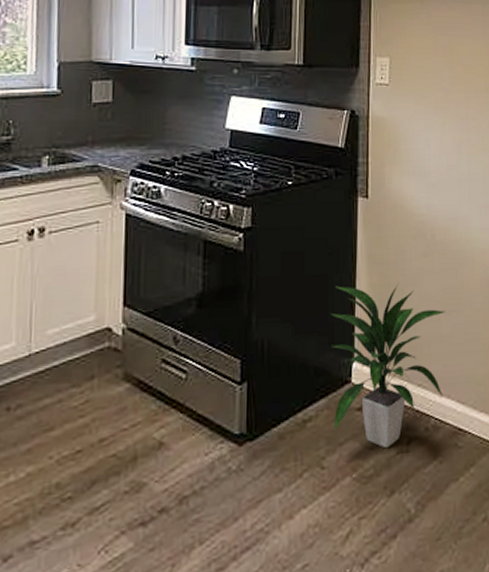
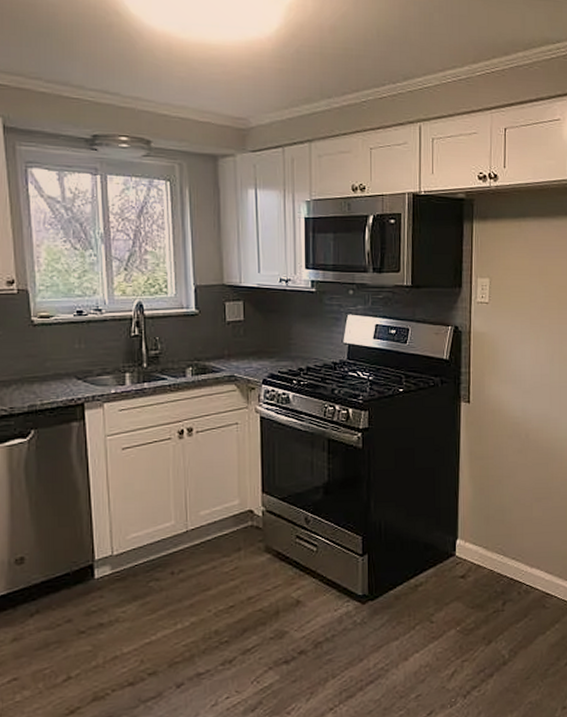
indoor plant: present [331,284,446,449] -> none [438,476,537,608]

